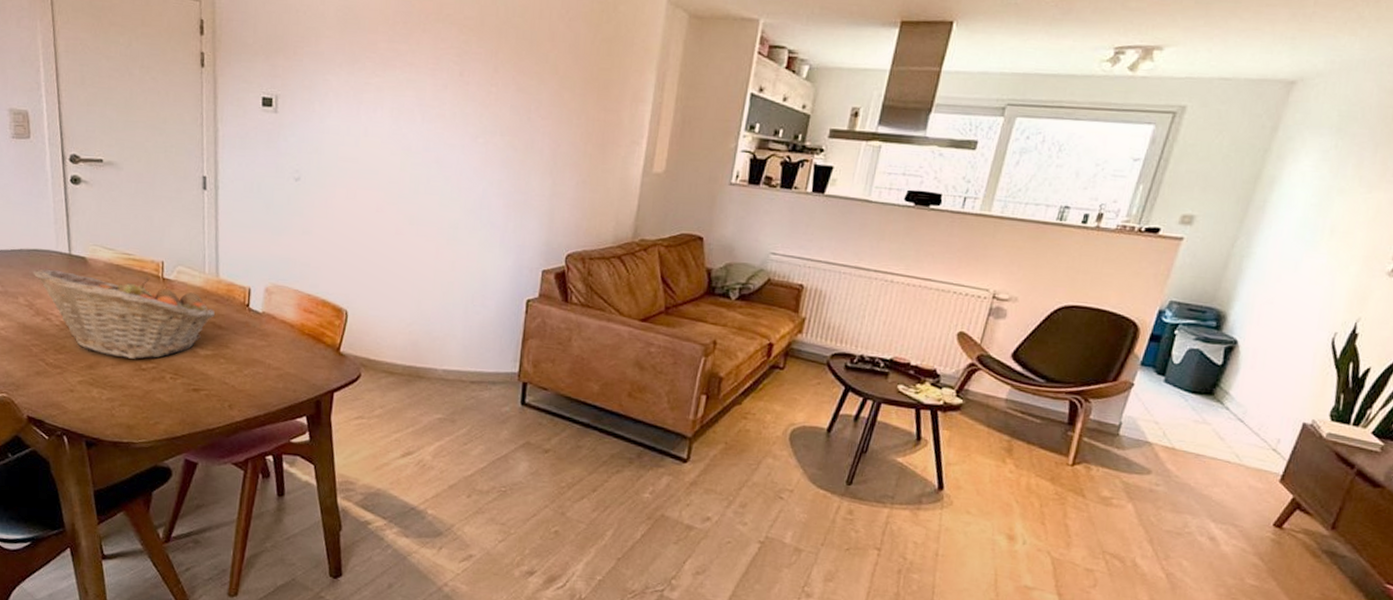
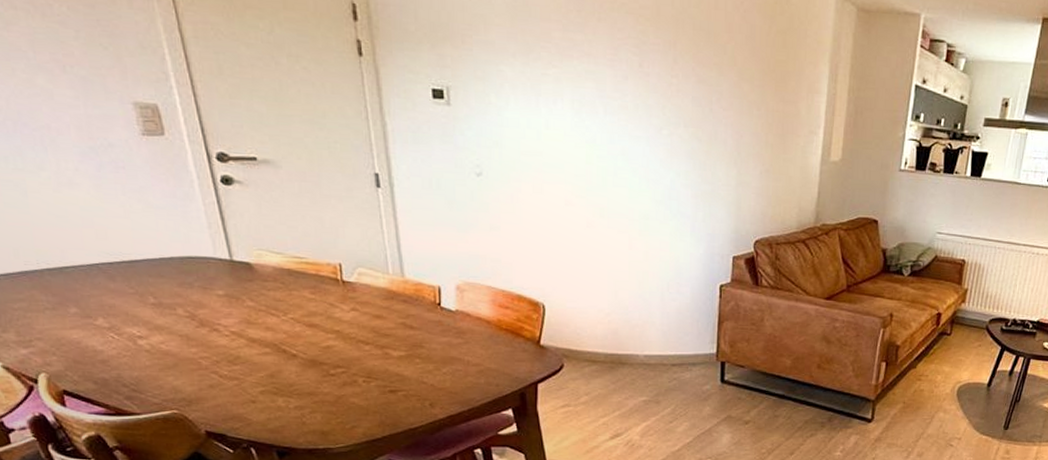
fruit basket: present [33,269,216,359] -> none [190,277,406,365]

